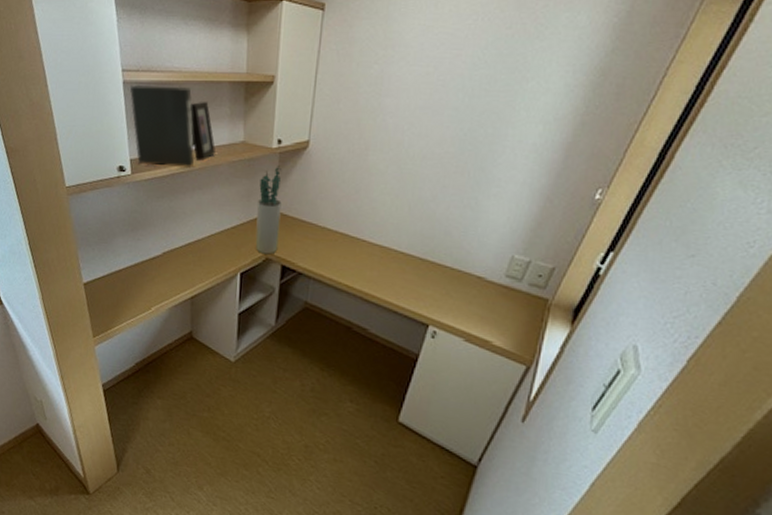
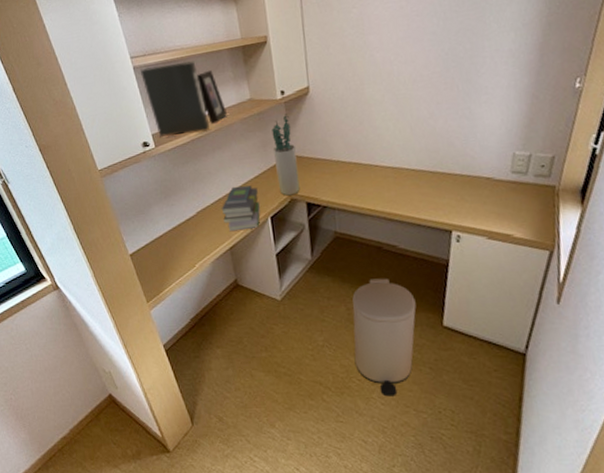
books: none [189,233,233,282] -> present [221,185,261,232]
pedal bin: none [298,358,375,483] -> present [352,278,416,397]

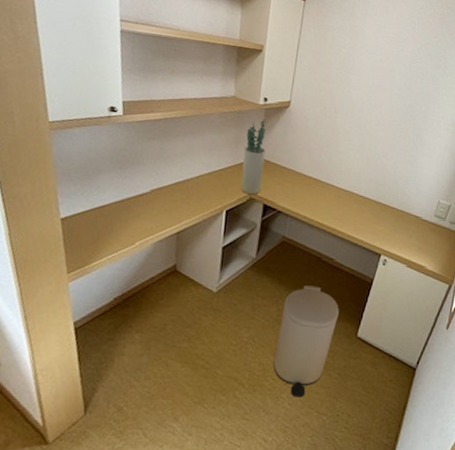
binder: present [140,61,209,137] -> none [127,35,189,115]
picture frame: present [197,69,227,124] -> none [185,57,208,109]
books: present [221,185,261,232] -> none [177,173,220,218]

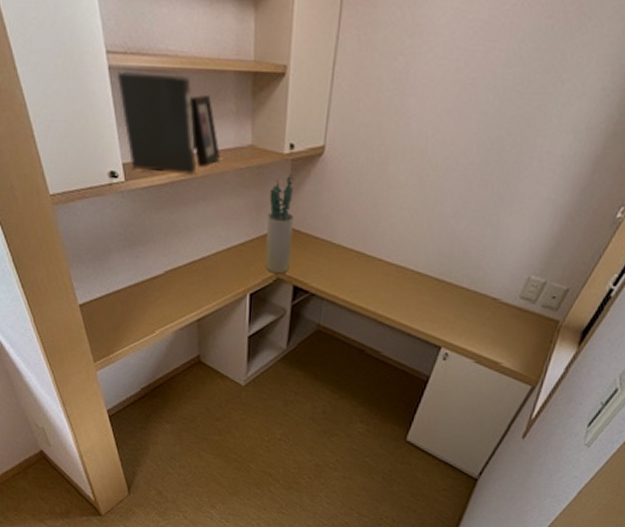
binder: none [127,35,189,115] -> present [116,72,196,176]
picture frame: none [185,57,208,109] -> present [190,94,220,167]
pedal bin: present [273,285,339,398] -> none [309,381,385,498]

